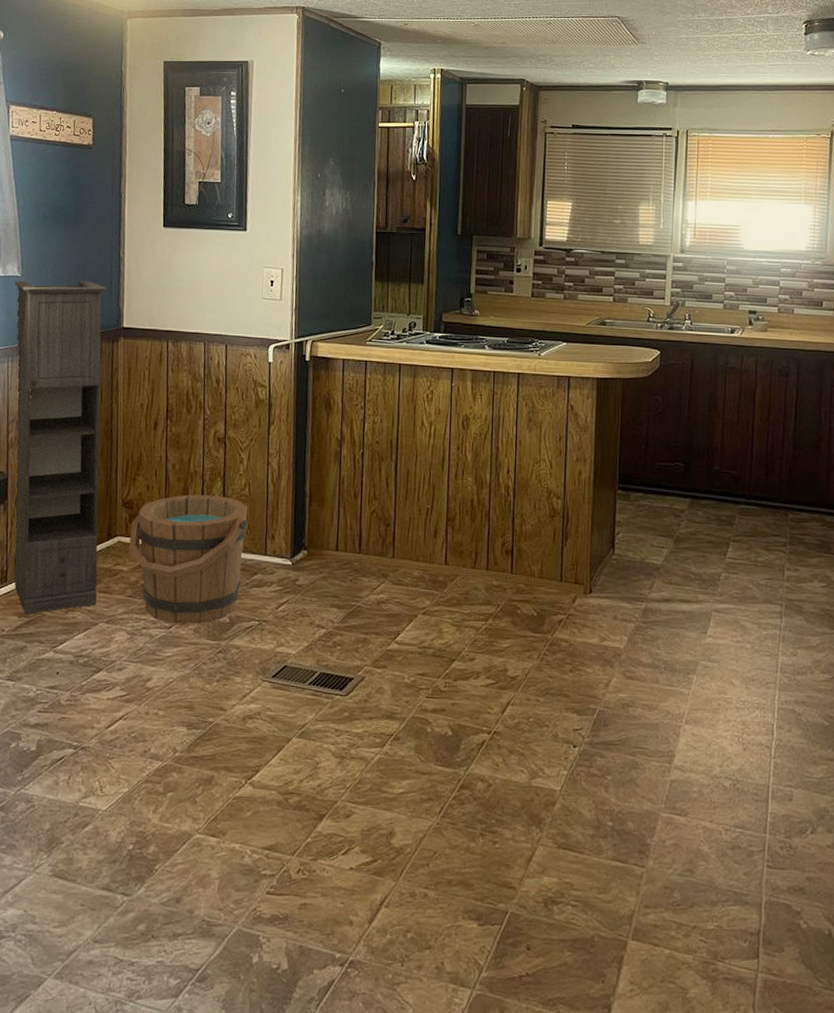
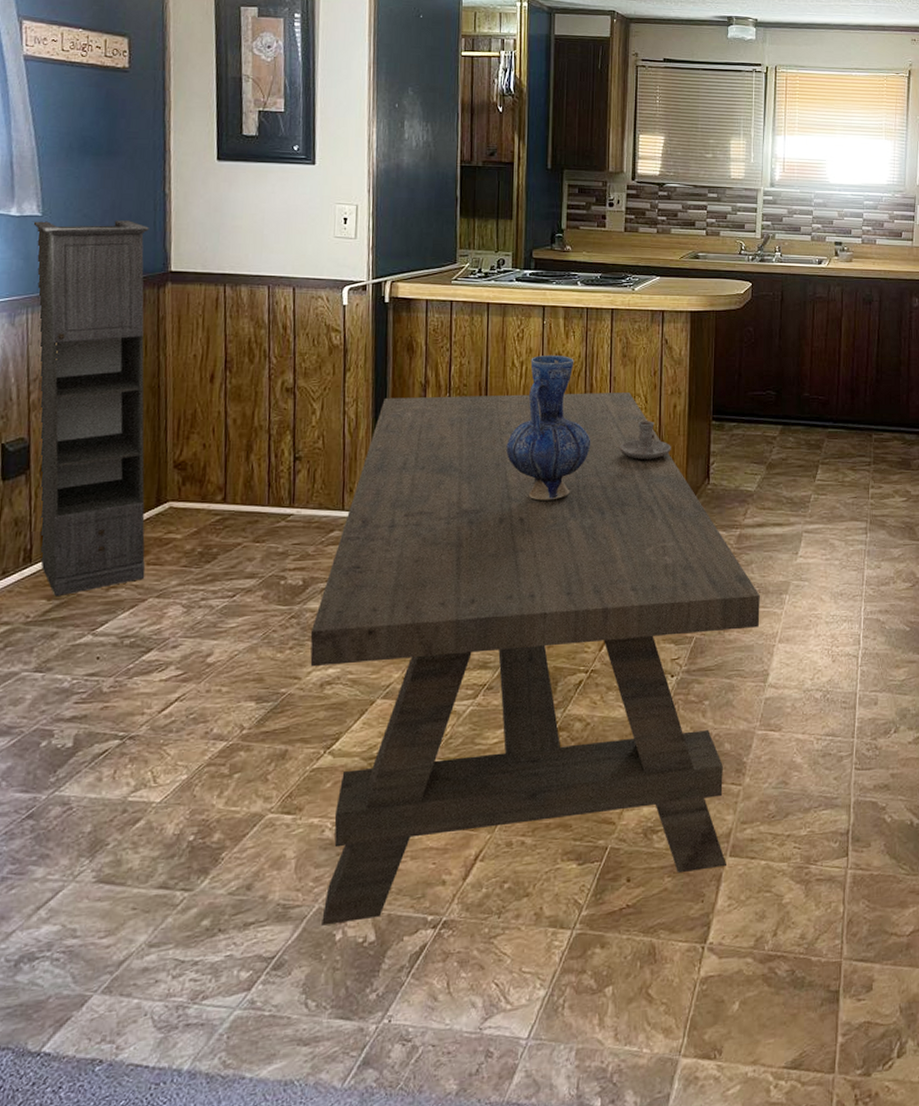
bucket: present [129,494,248,624] -> none [183,450,322,592]
dining table: none [234,451,666,950] -> present [310,392,760,926]
vase: none [415,416,497,560] -> present [506,354,591,501]
candle holder: none [524,486,576,525] -> present [620,421,671,459]

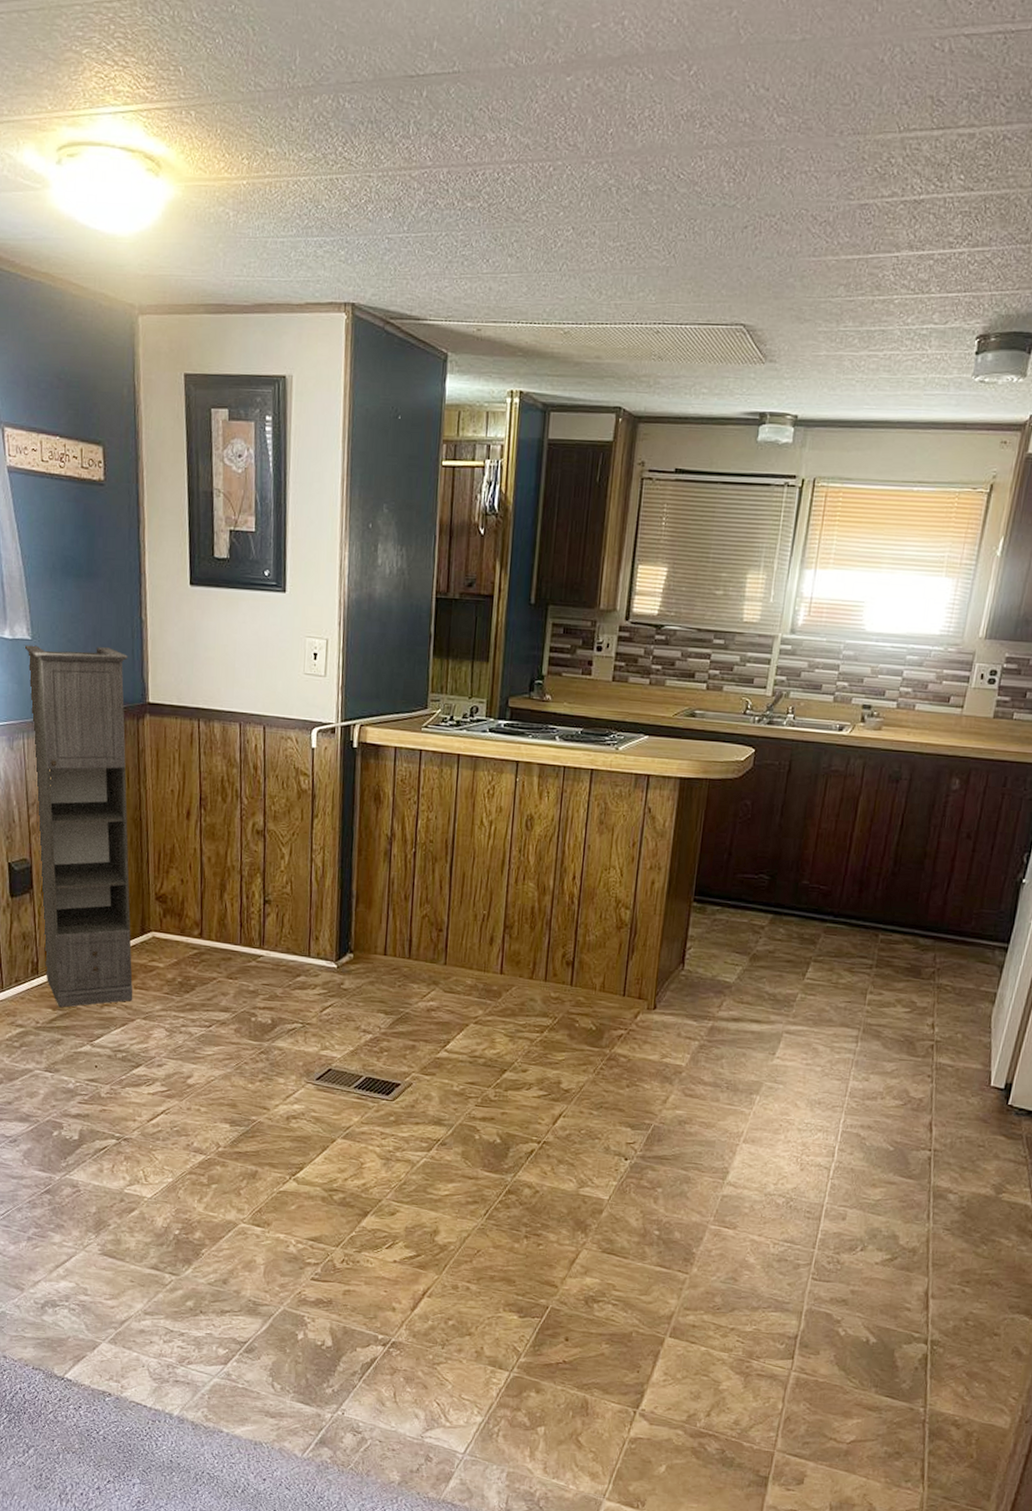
dining table: present [310,392,760,926] -> none [277,848,728,1345]
vase: present [506,354,591,501] -> none [470,815,559,969]
candle holder: present [620,421,671,459] -> none [589,895,645,938]

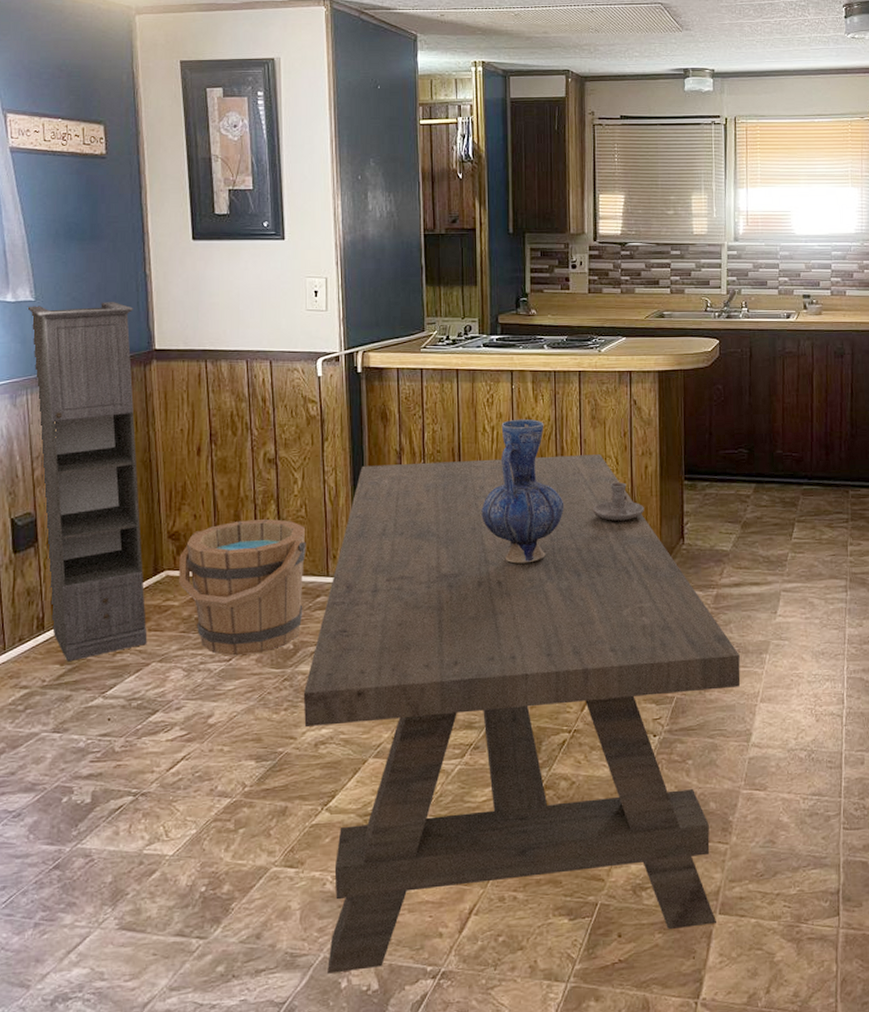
bucket: none [164,890,290,1024] -> present [179,519,306,656]
dining table: none [277,848,728,1345] -> present [303,454,741,974]
vase: none [470,815,559,969] -> present [481,419,565,564]
candle holder: none [589,895,645,938] -> present [593,482,644,521]

